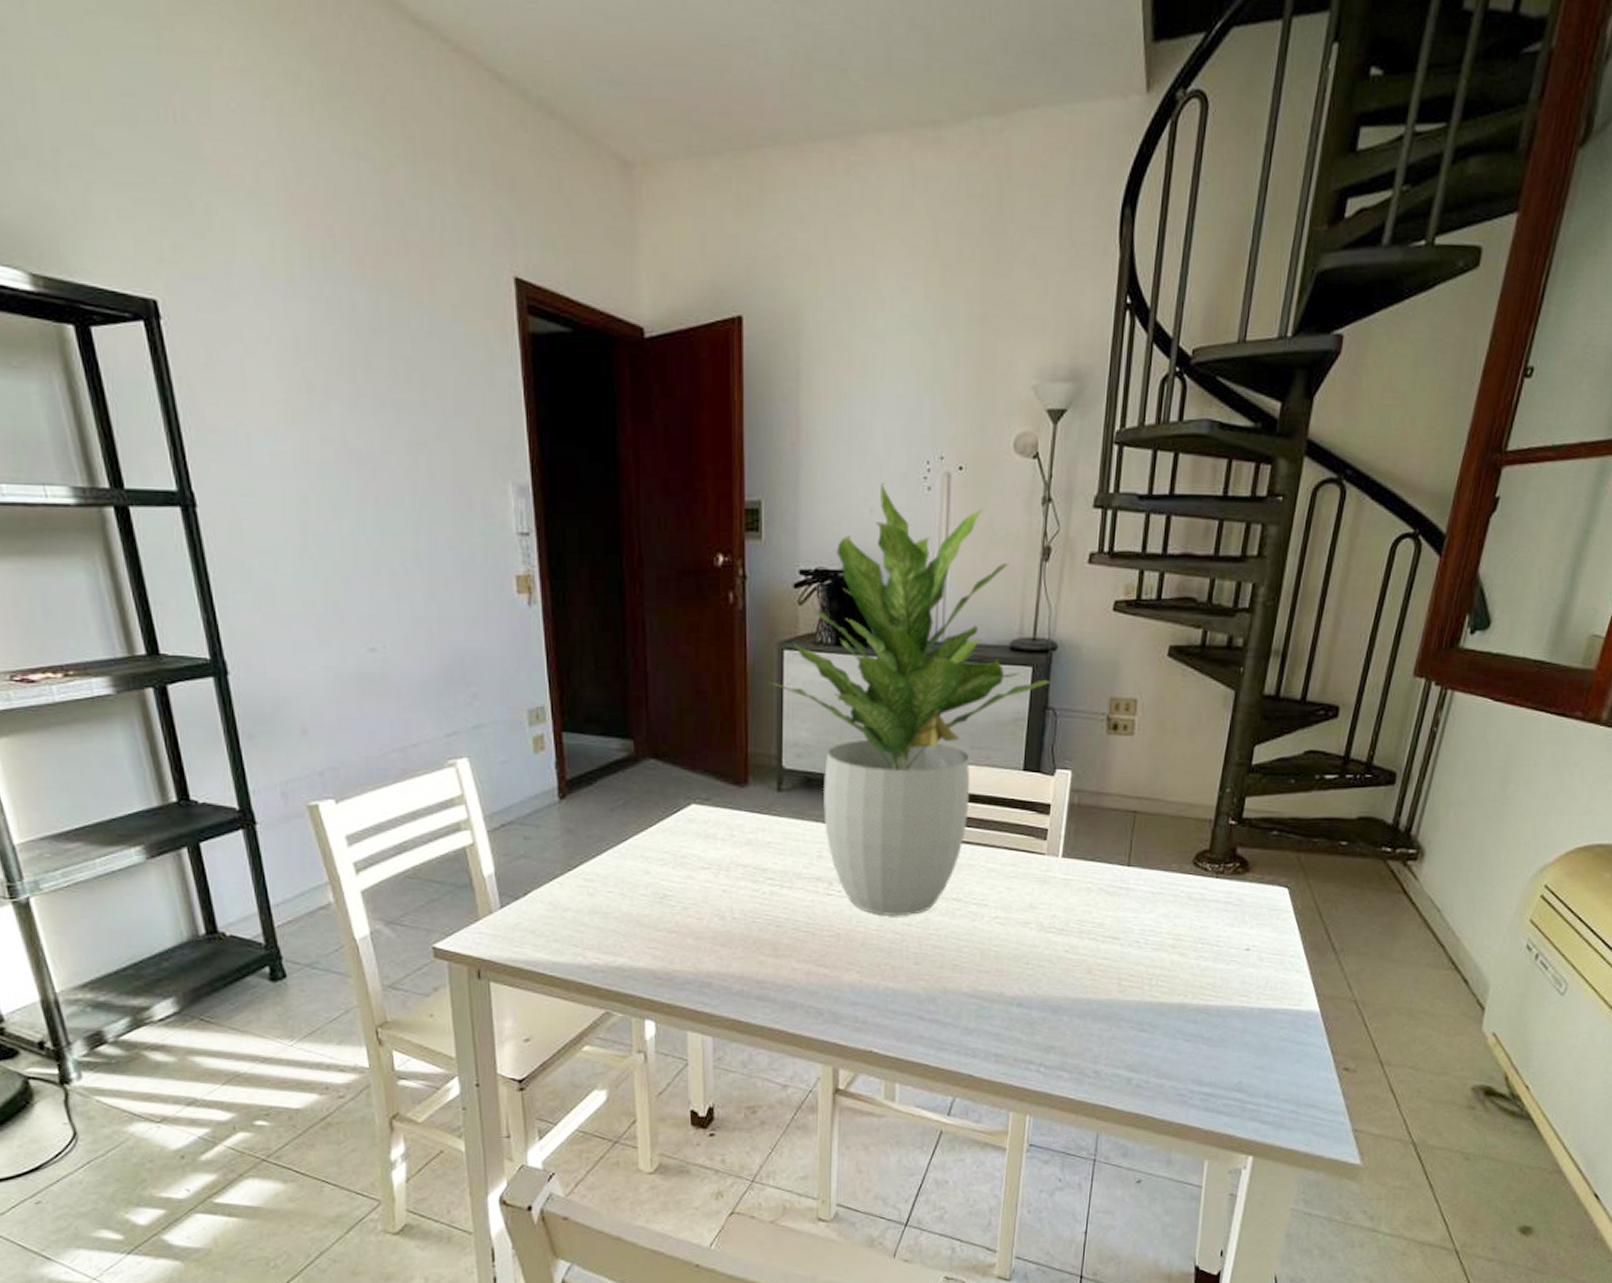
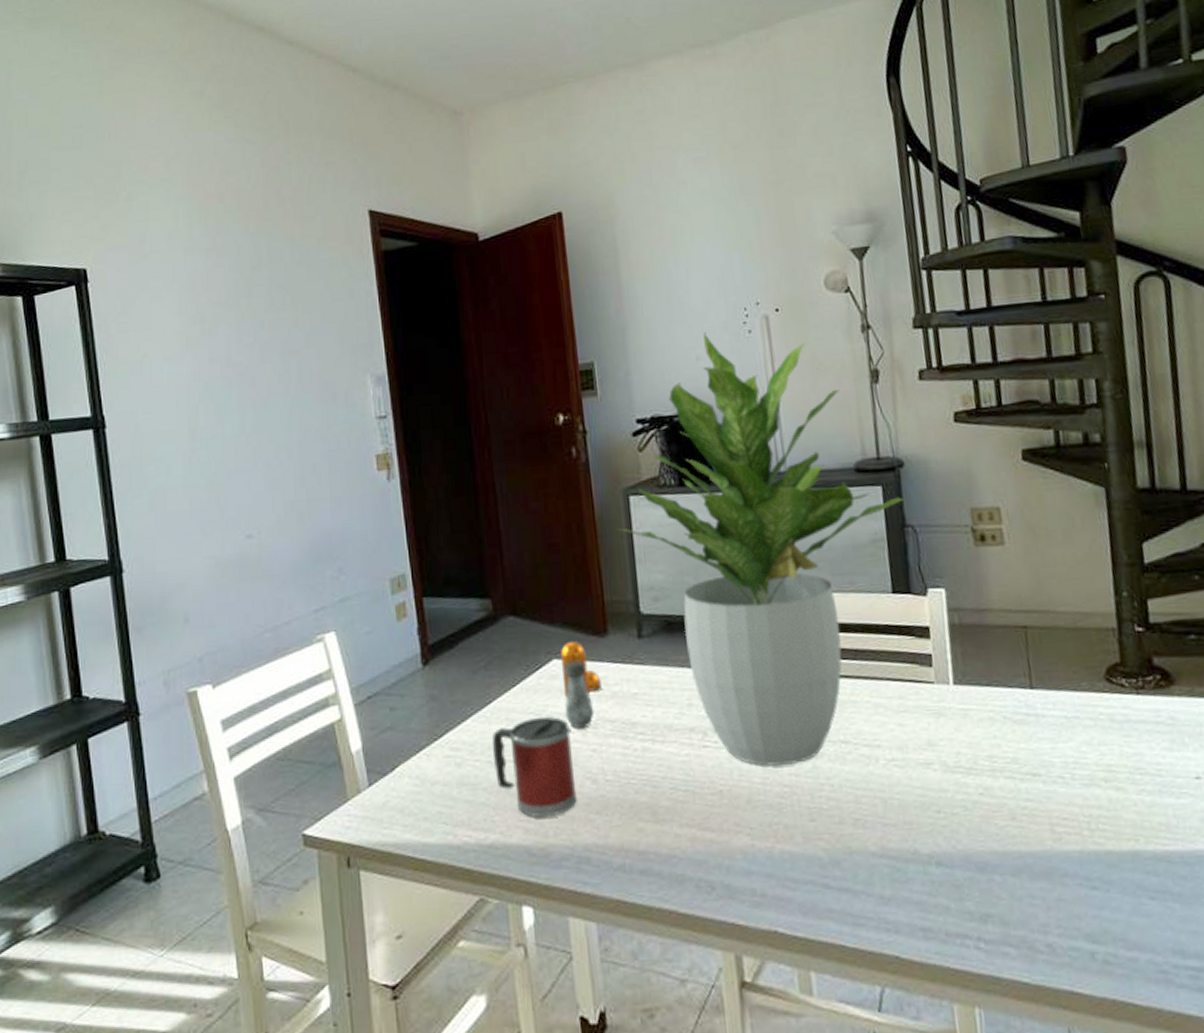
mug: none [626,858,704,947] -> present [492,717,577,818]
pepper shaker: none [699,788,737,841] -> present [560,640,602,698]
salt shaker: none [699,807,728,871] -> present [564,660,595,730]

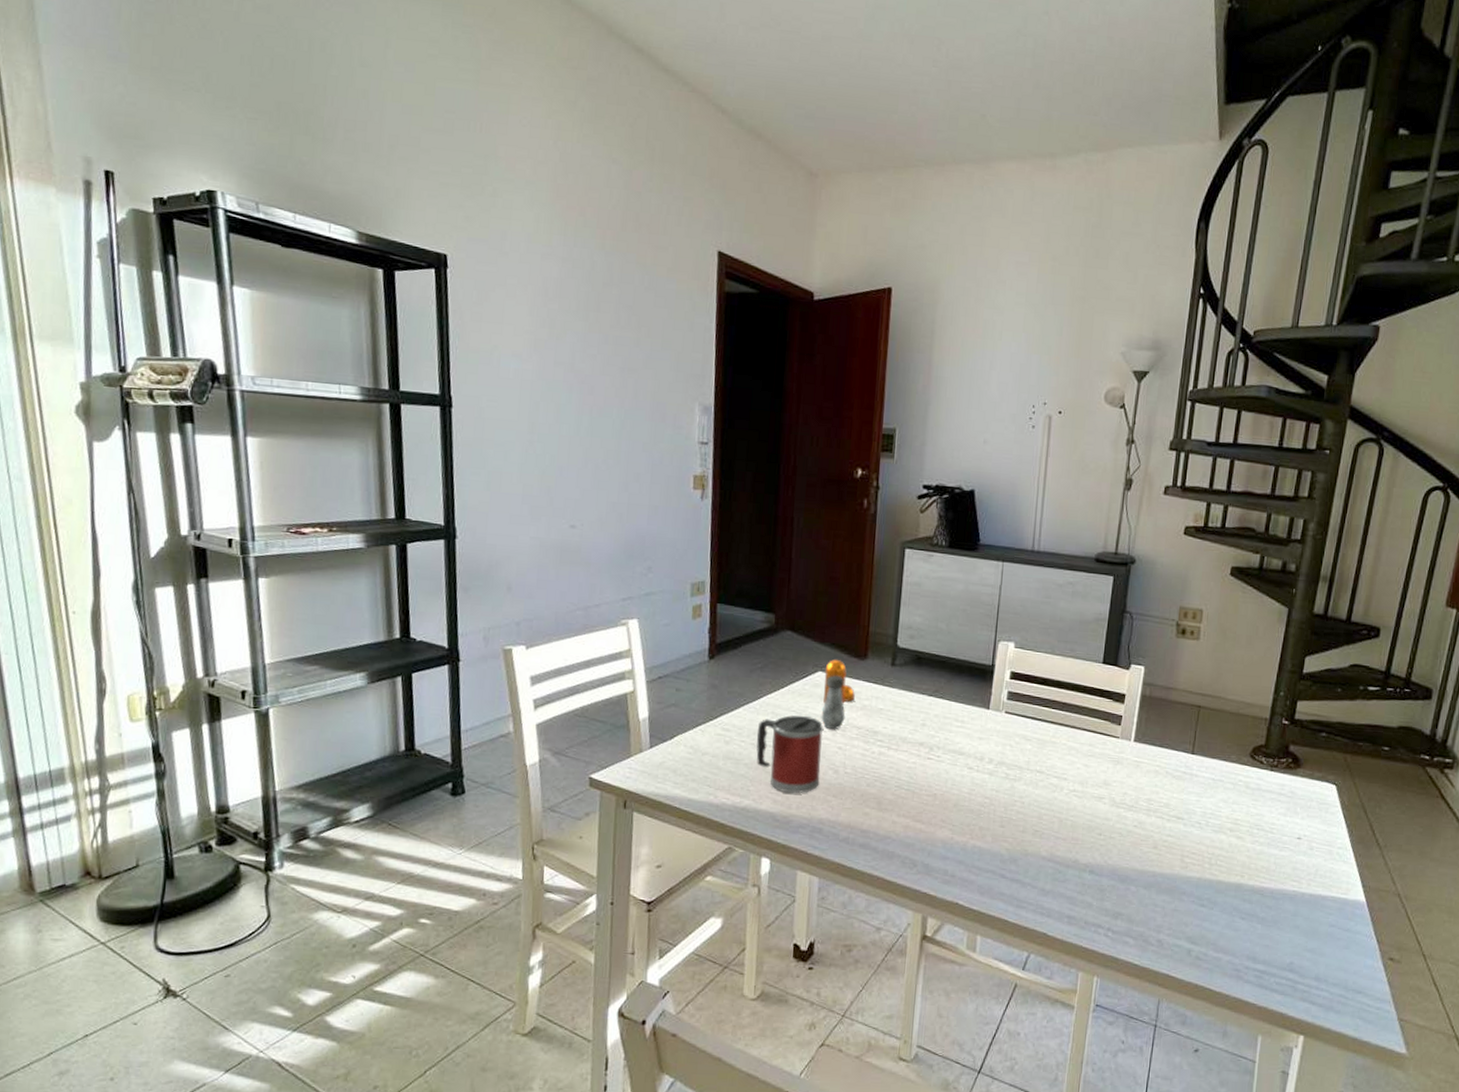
potted plant: present [617,331,904,766] -> none [890,419,1129,783]

